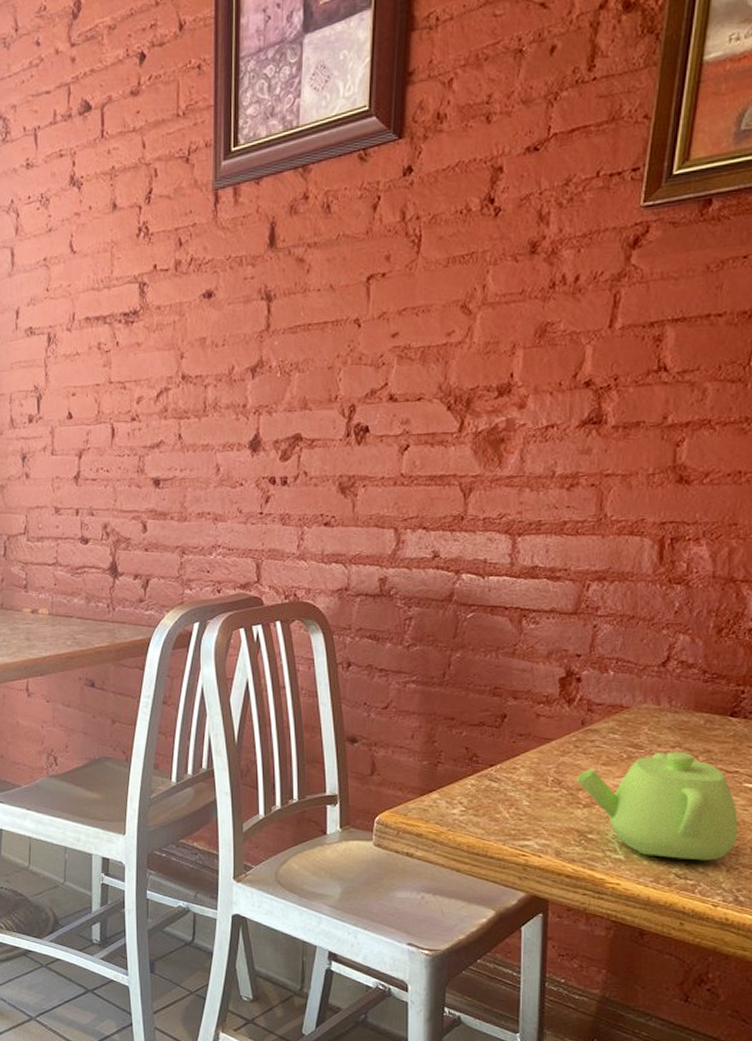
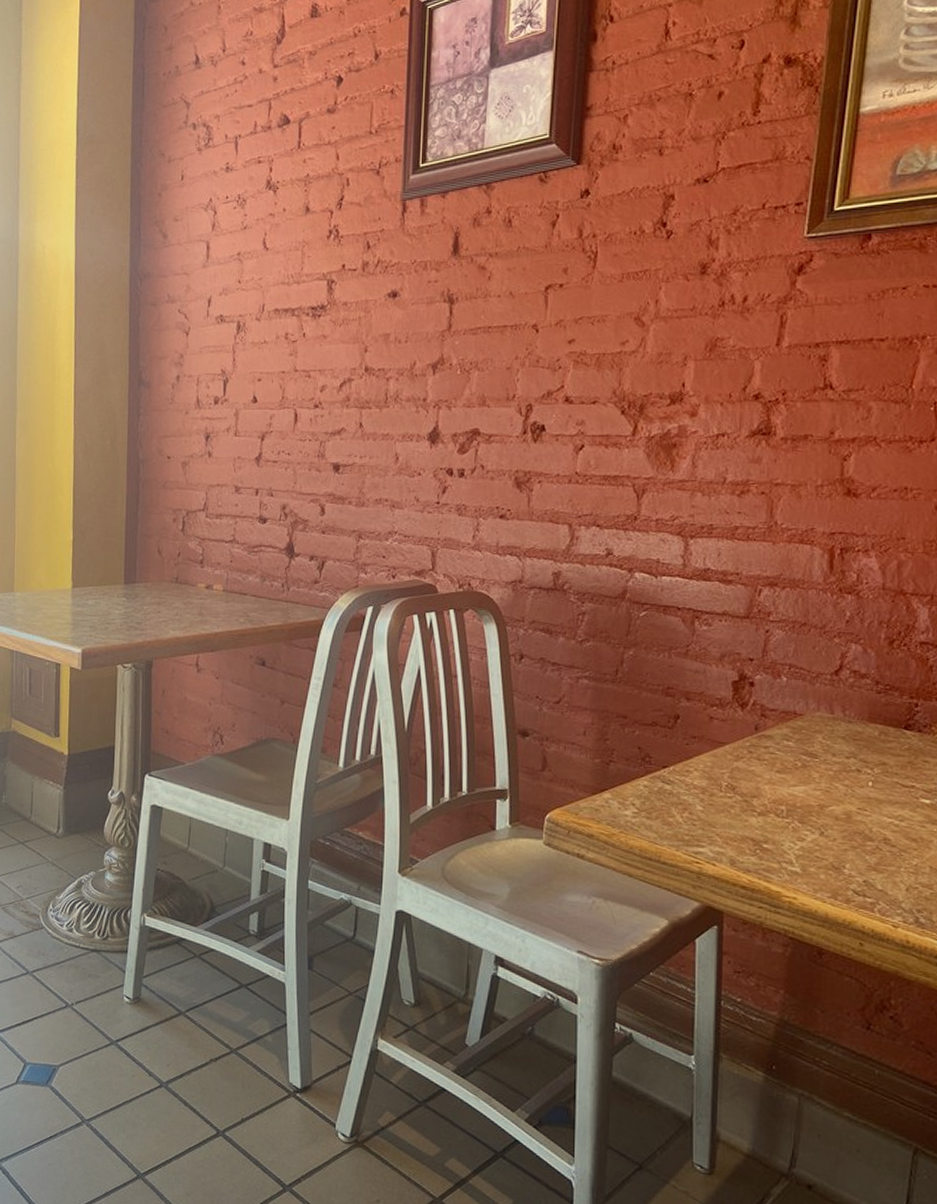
teapot: present [575,751,738,861] -> none [750,761,916,879]

